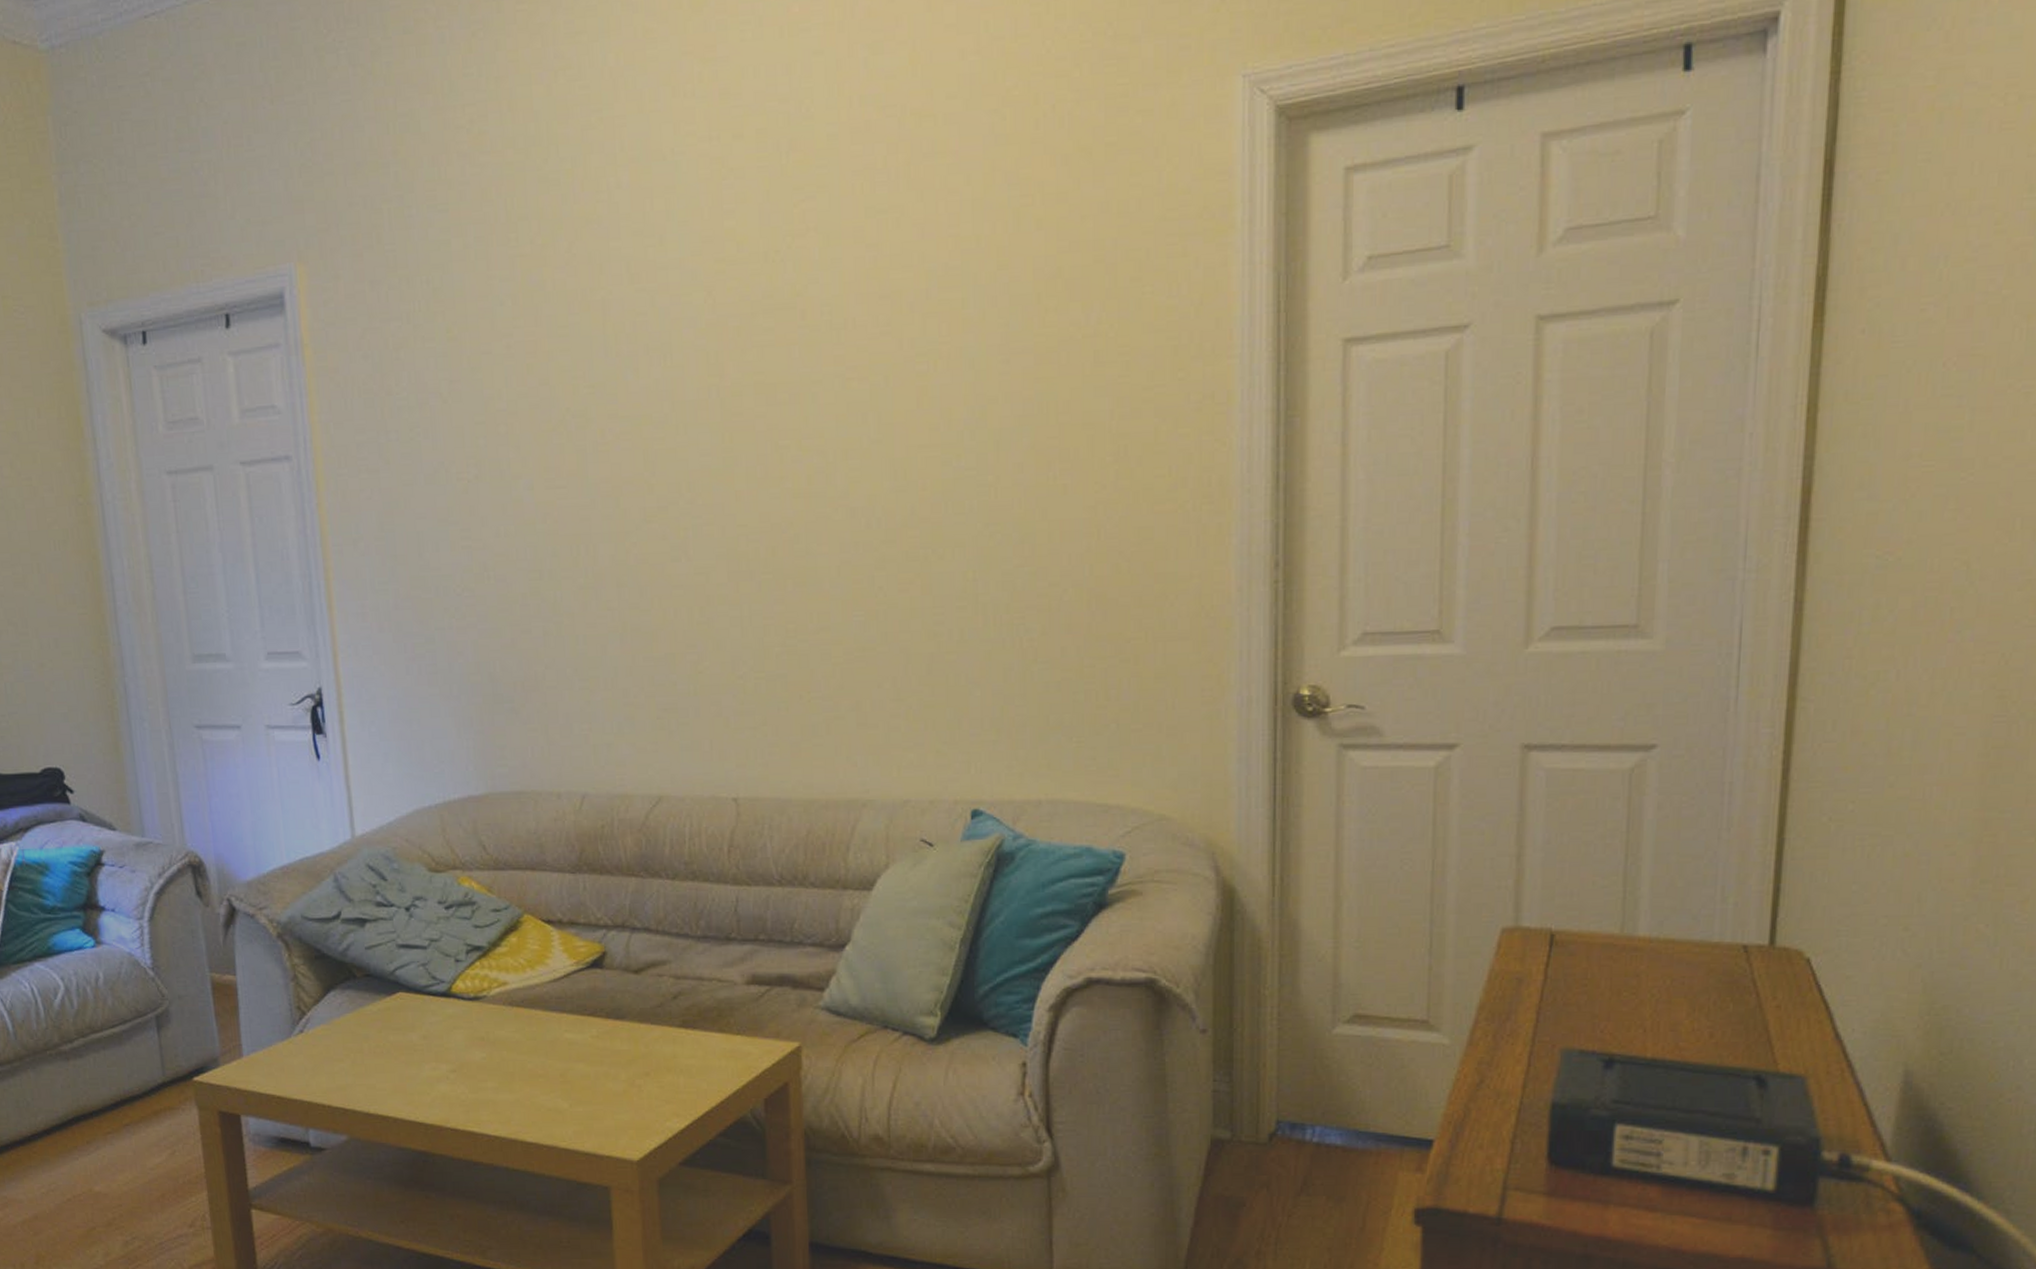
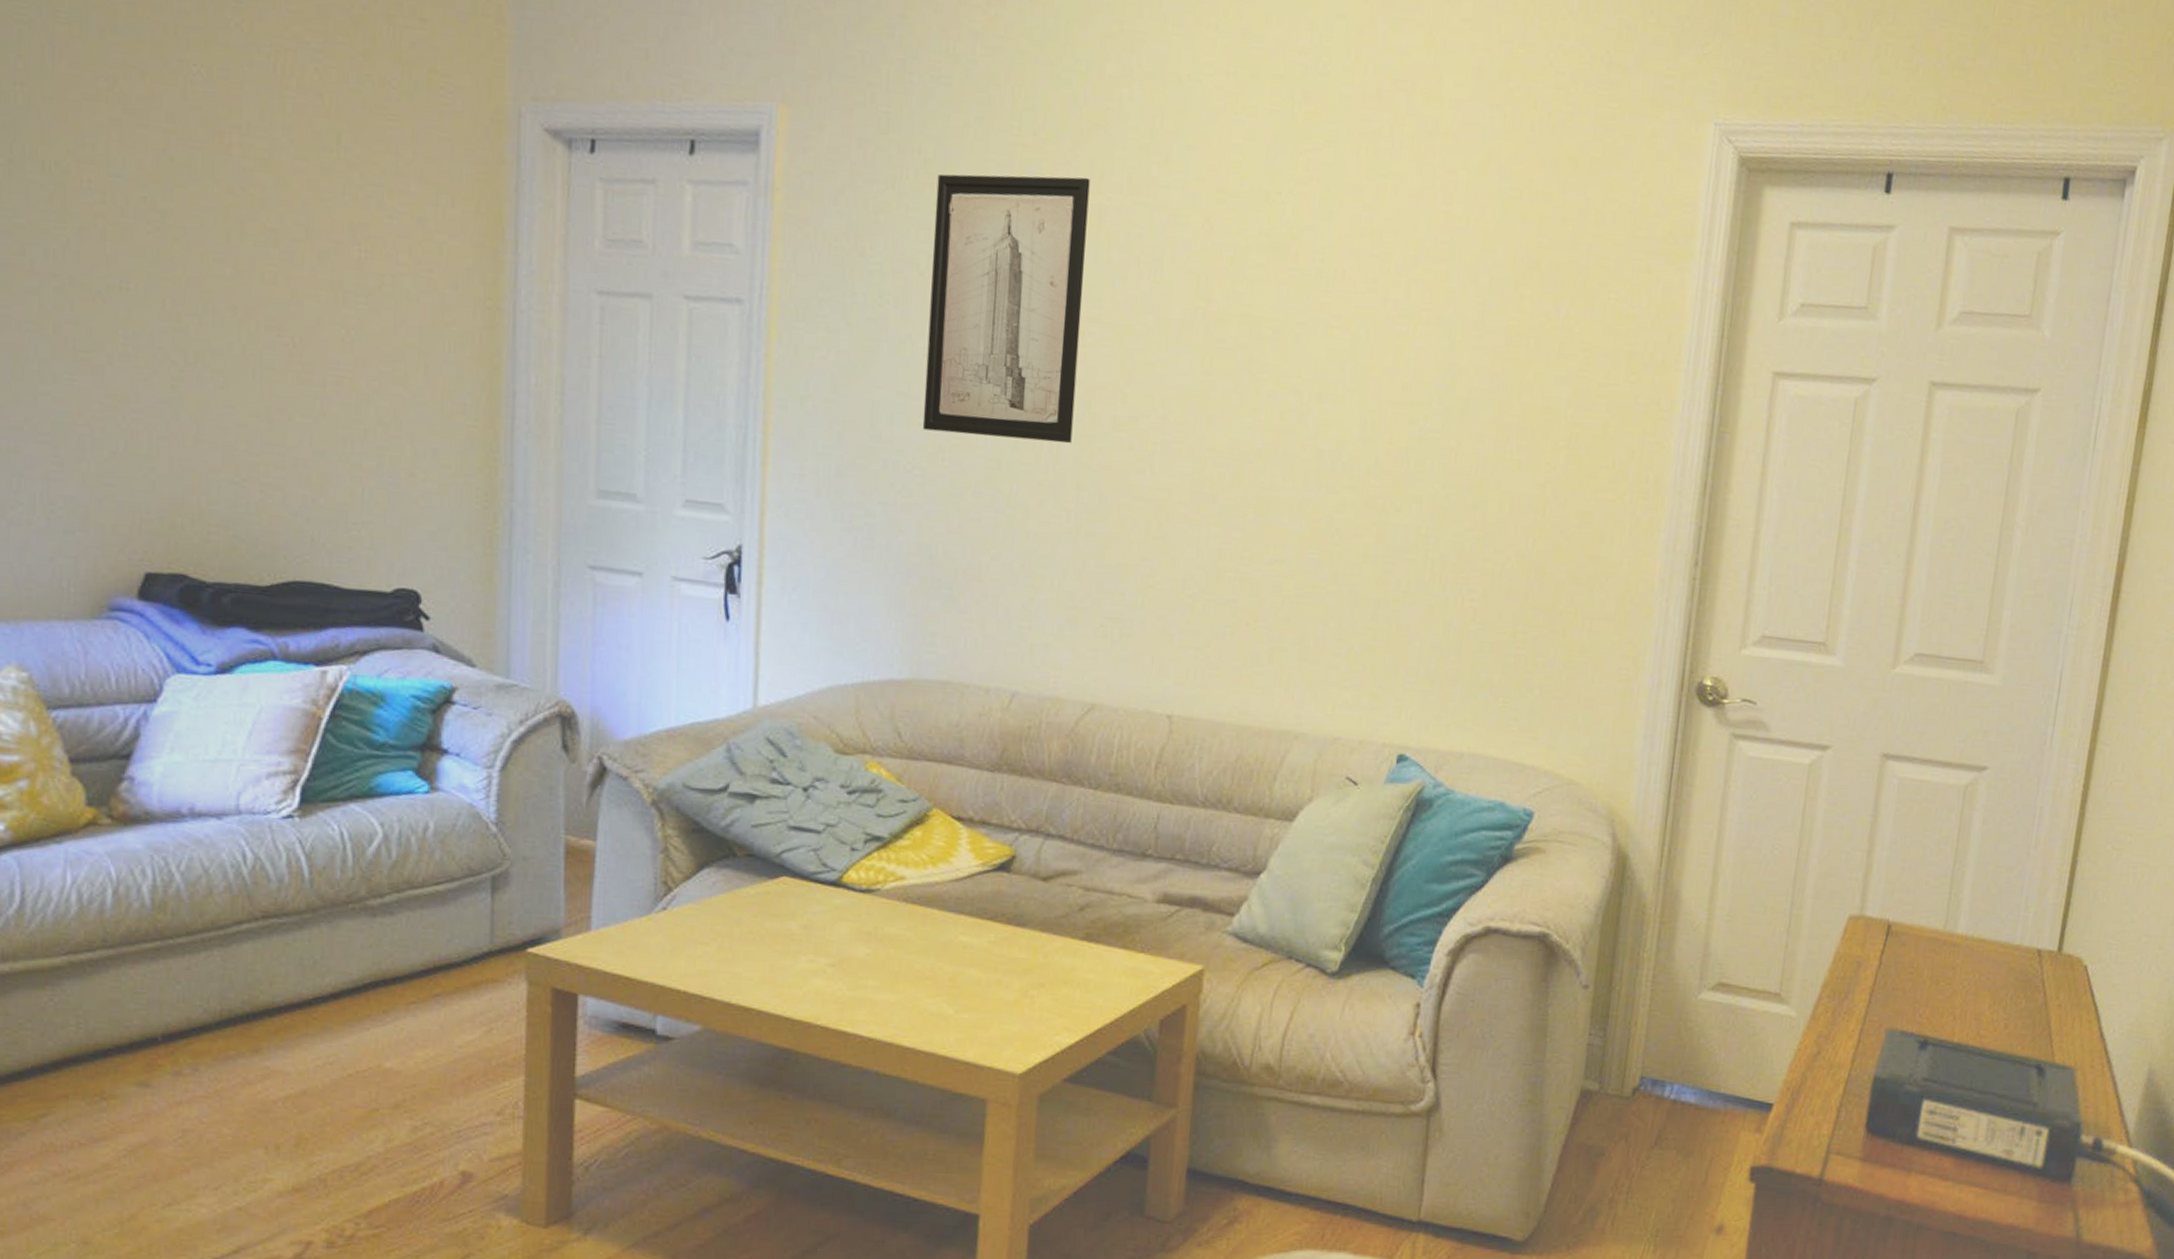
wall art: none [447,275,606,552] -> present [922,174,1090,444]

